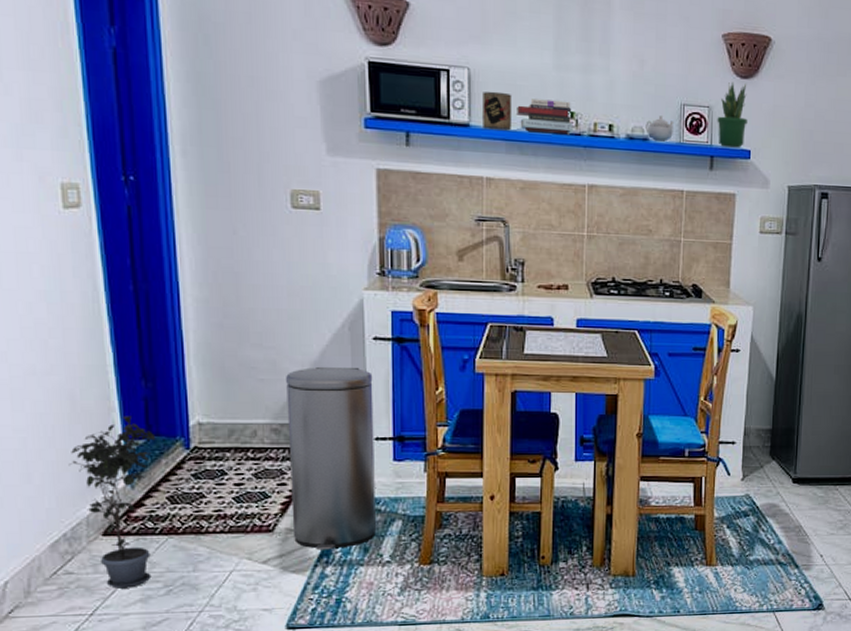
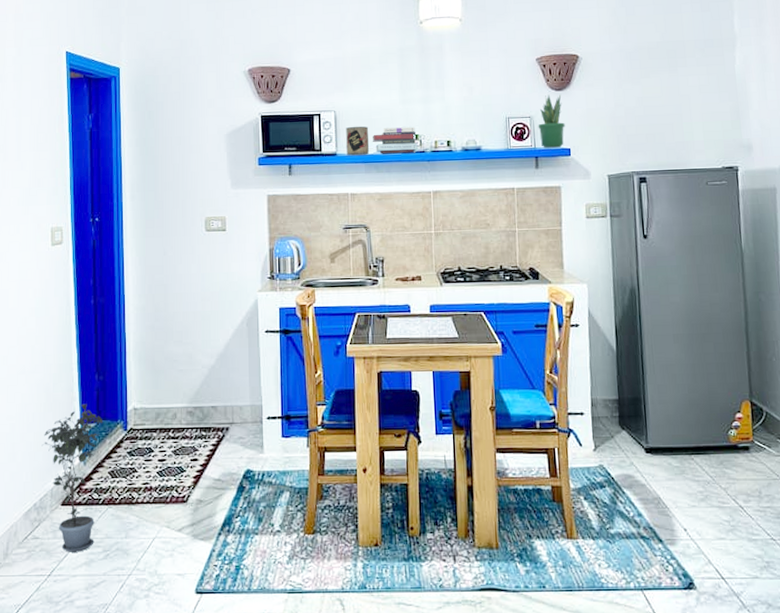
pedal bin: present [286,366,376,550] -> none [199,357,268,520]
teapot: present [645,115,673,143] -> none [477,129,501,151]

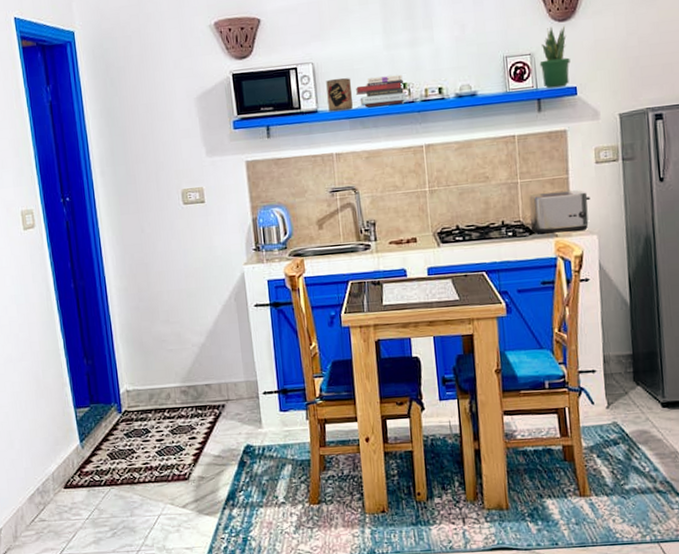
potted plant: present [41,404,103,552] -> none [37,389,101,532]
toaster: none [525,241,581,280] -> present [529,190,591,234]

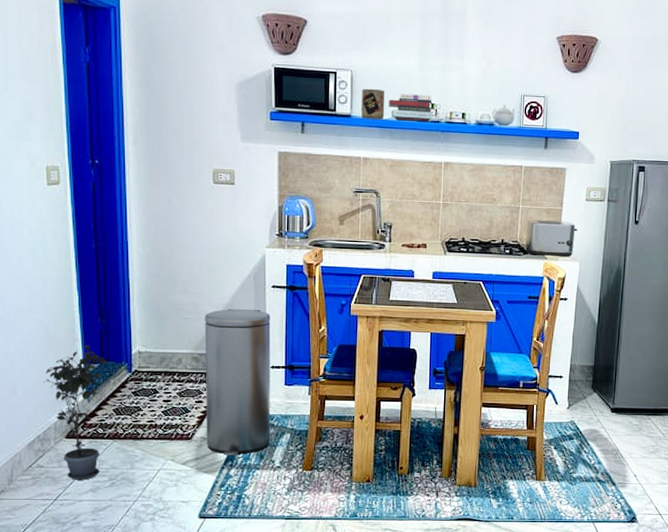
potted plant: none [37,389,101,532] -> present [43,345,107,480]
pedal bin: none [189,332,271,495] -> present [205,308,271,456]
teapot: none [472,71,499,96] -> present [492,105,515,127]
planter: present [539,26,570,89] -> none [551,75,577,130]

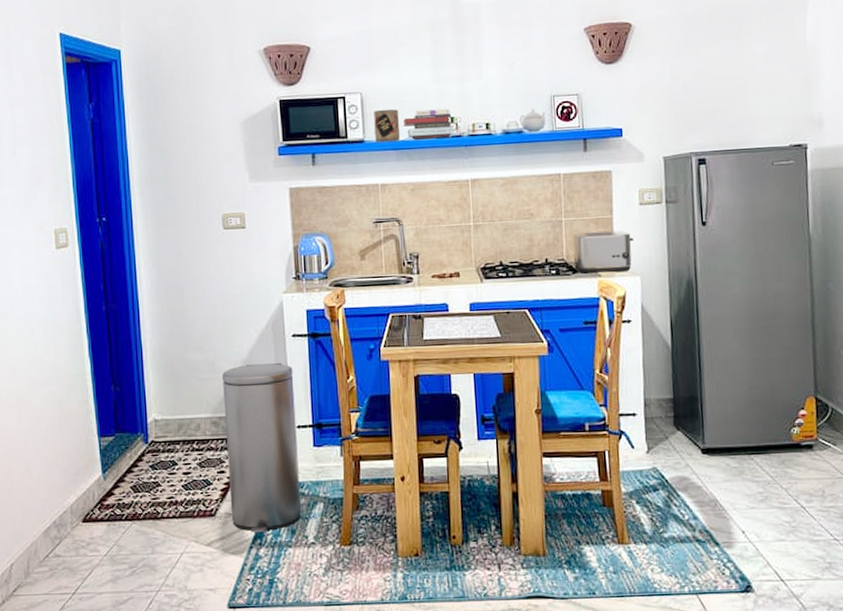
potted plant: present [43,345,107,480] -> none [58,416,123,570]

